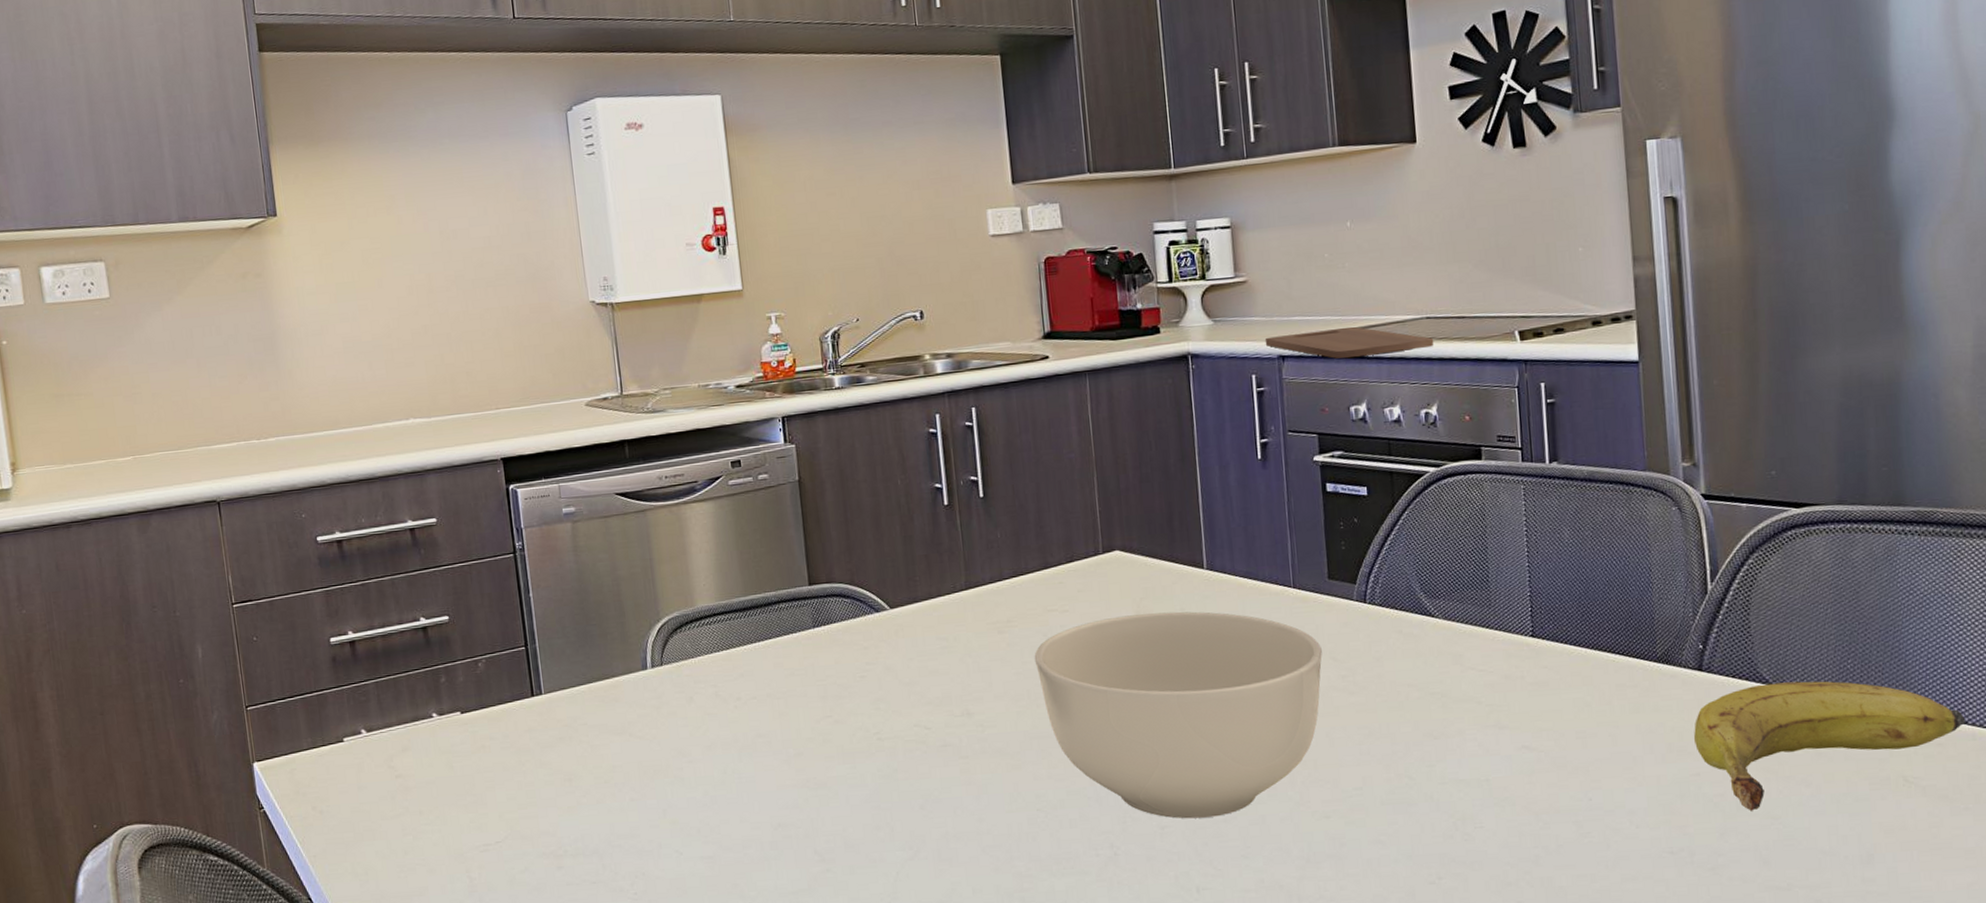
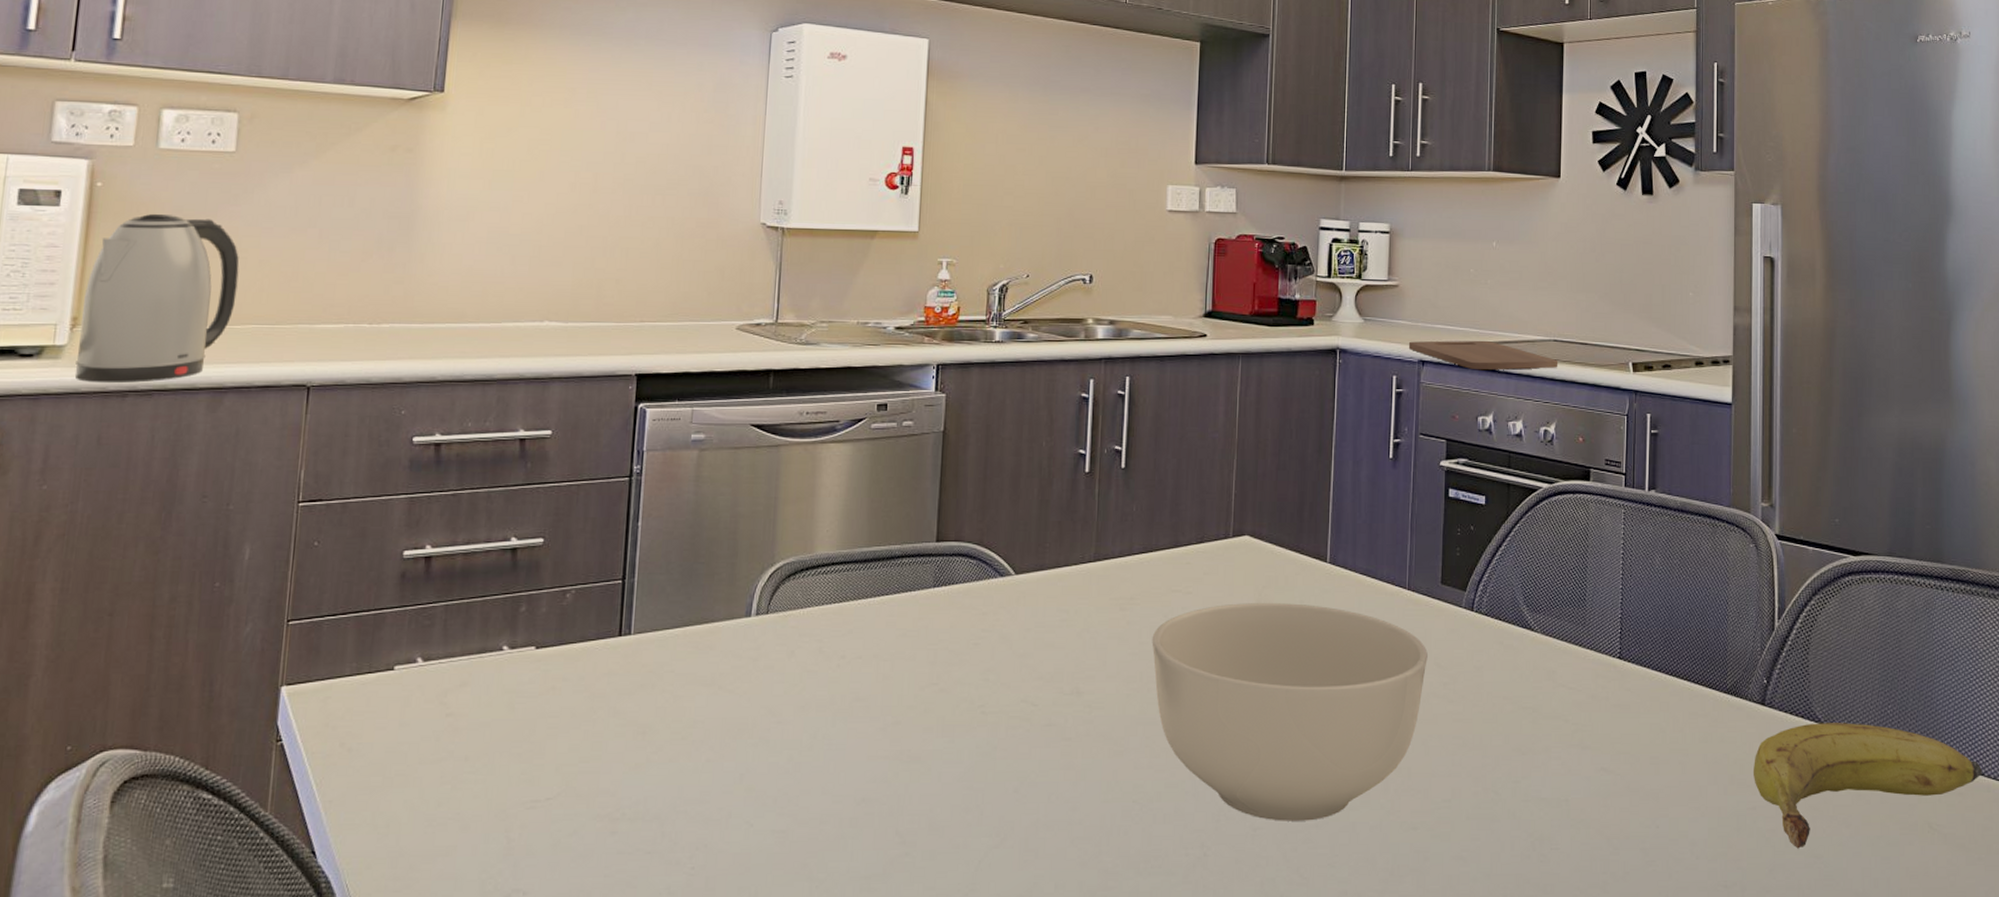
kettle: none [15,361,141,519] -> present [75,214,240,384]

